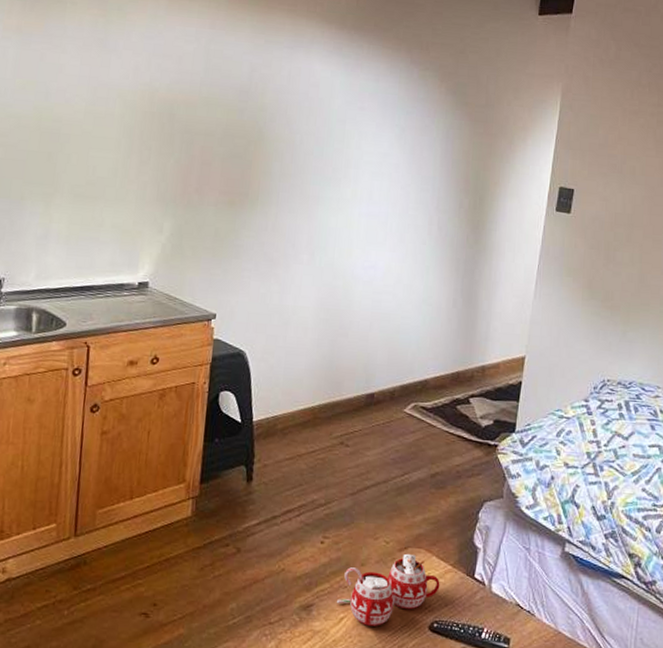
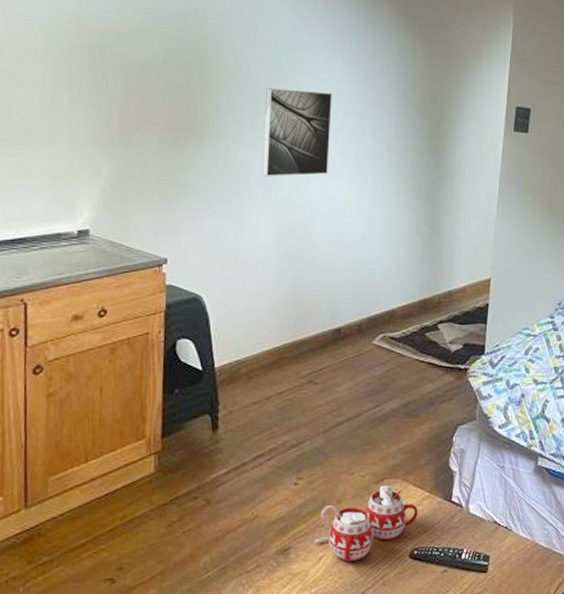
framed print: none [308,158,379,244] -> present [262,88,332,177]

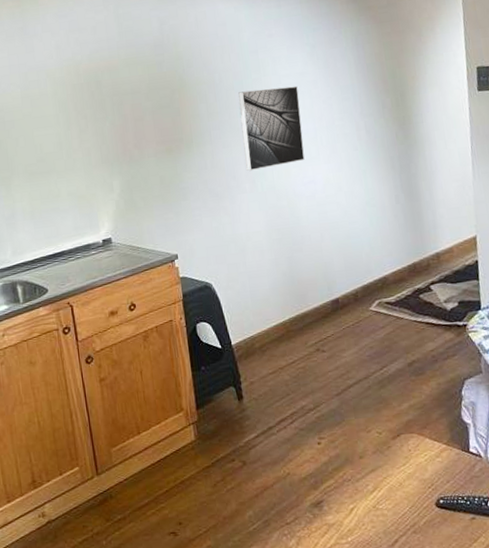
mug: present [315,485,418,562] -> none [344,440,439,512]

